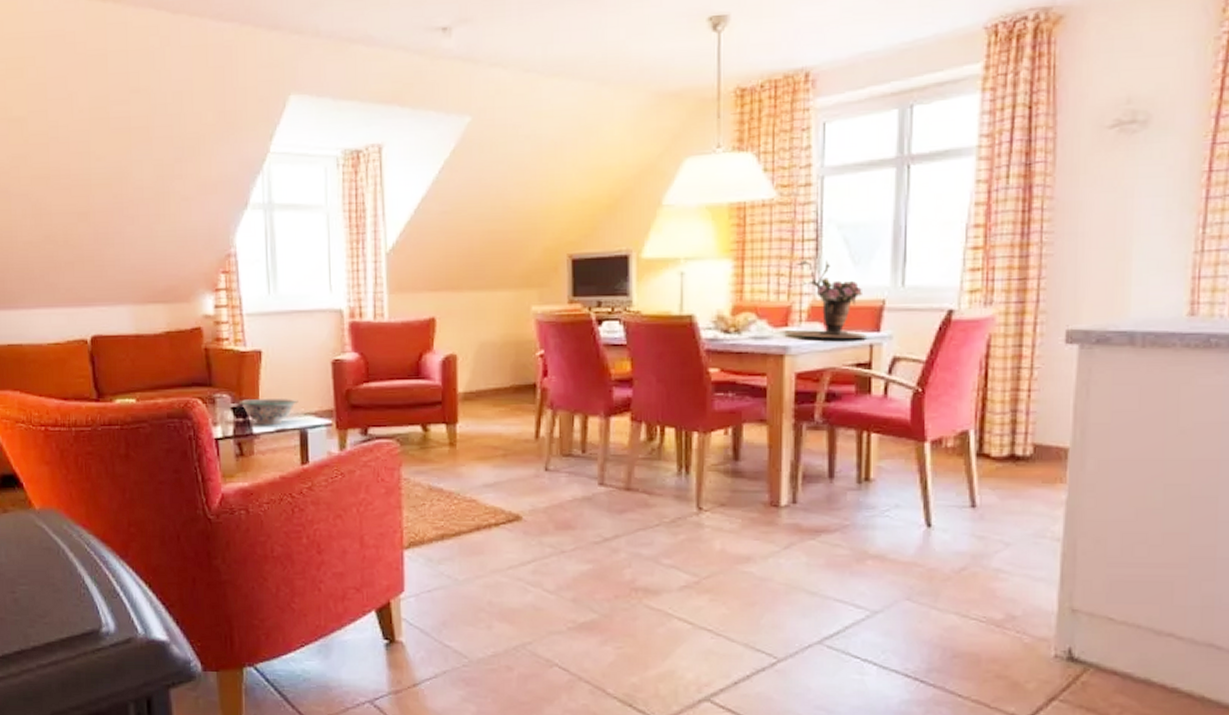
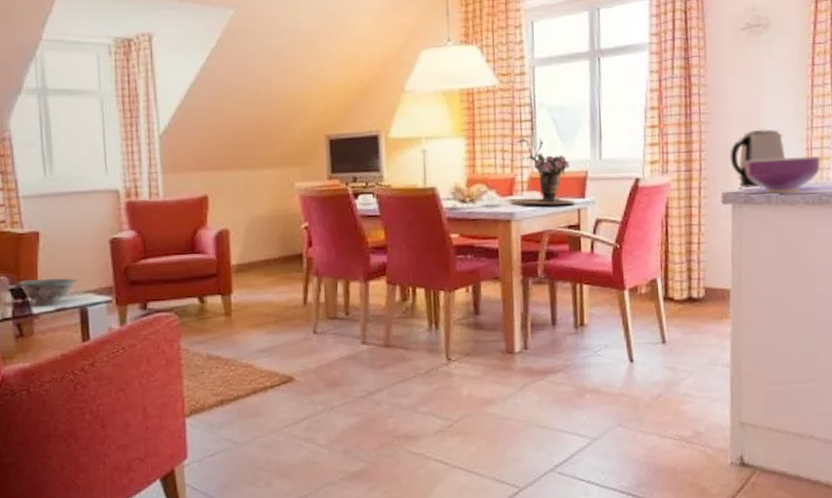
kettle: none [1080,252,1160,326] -> present [730,129,785,189]
bowl: none [1100,286,1212,334] -> present [744,155,821,195]

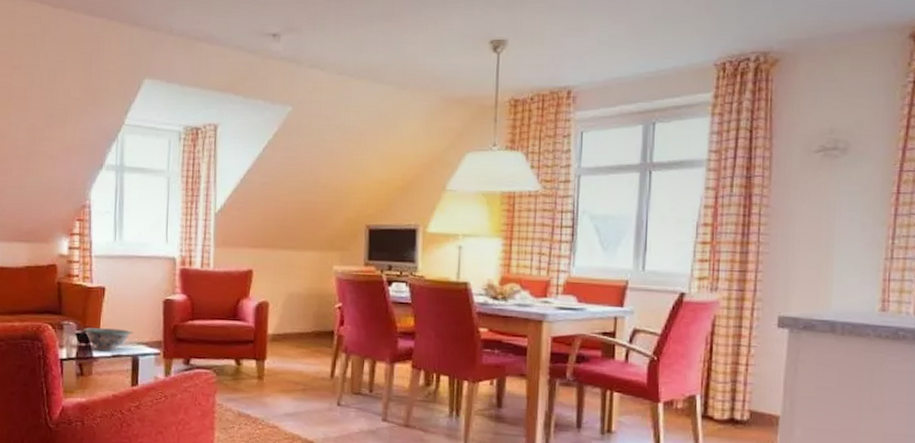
flower arrangement: present [510,138,576,205] -> none [543,243,613,312]
kettle: present [730,129,785,189] -> none [790,255,856,315]
bowl: present [744,155,821,195] -> none [807,285,900,325]

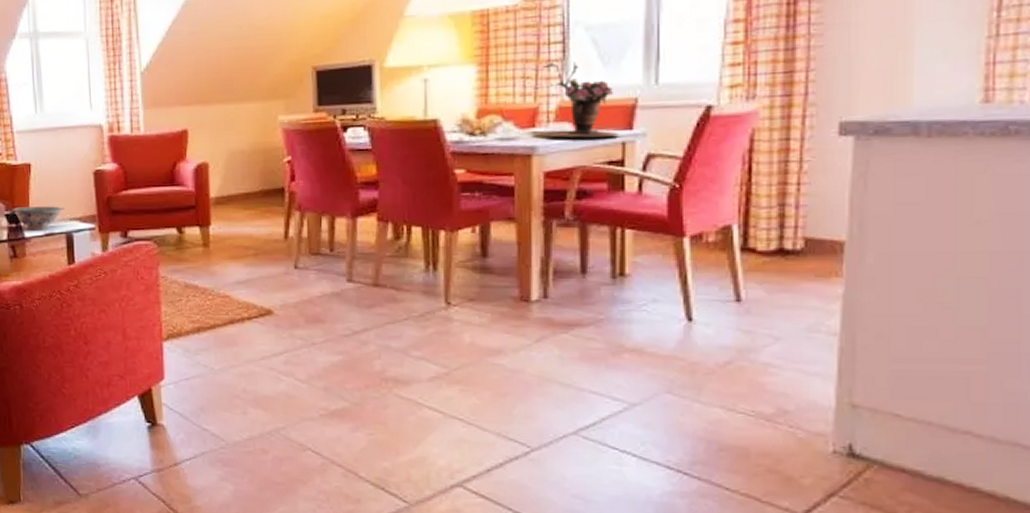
flower arrangement: none [543,243,613,312] -> present [531,61,620,138]

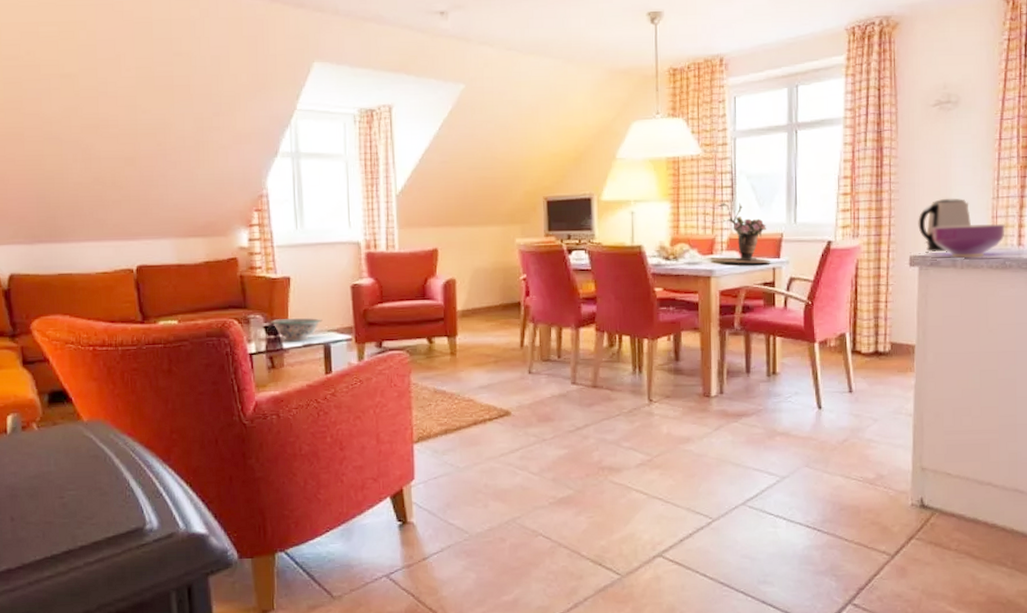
kettle: none [854,39,947,117] -> present [918,198,971,253]
bowl: none [878,71,1010,124] -> present [932,223,1005,259]

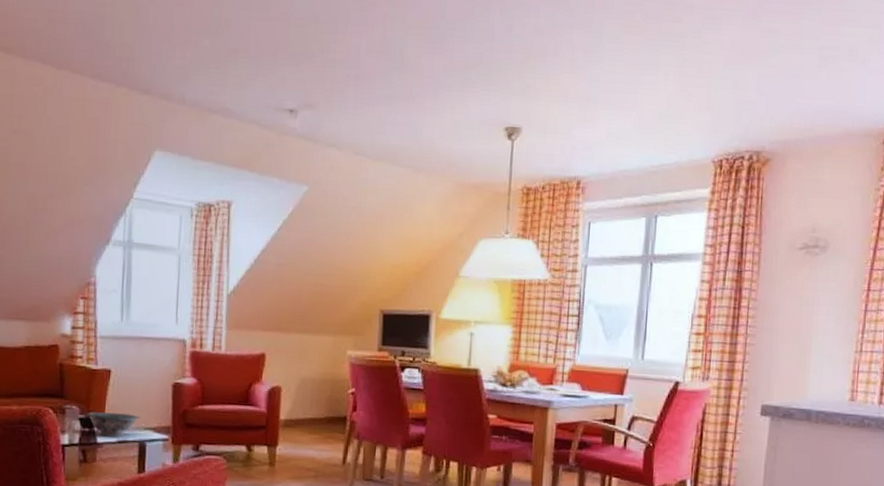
flower arrangement: present [710,202,771,264] -> none [549,332,614,399]
kettle: present [918,198,971,253] -> none [773,347,830,403]
bowl: present [932,223,1005,259] -> none [787,376,867,413]

